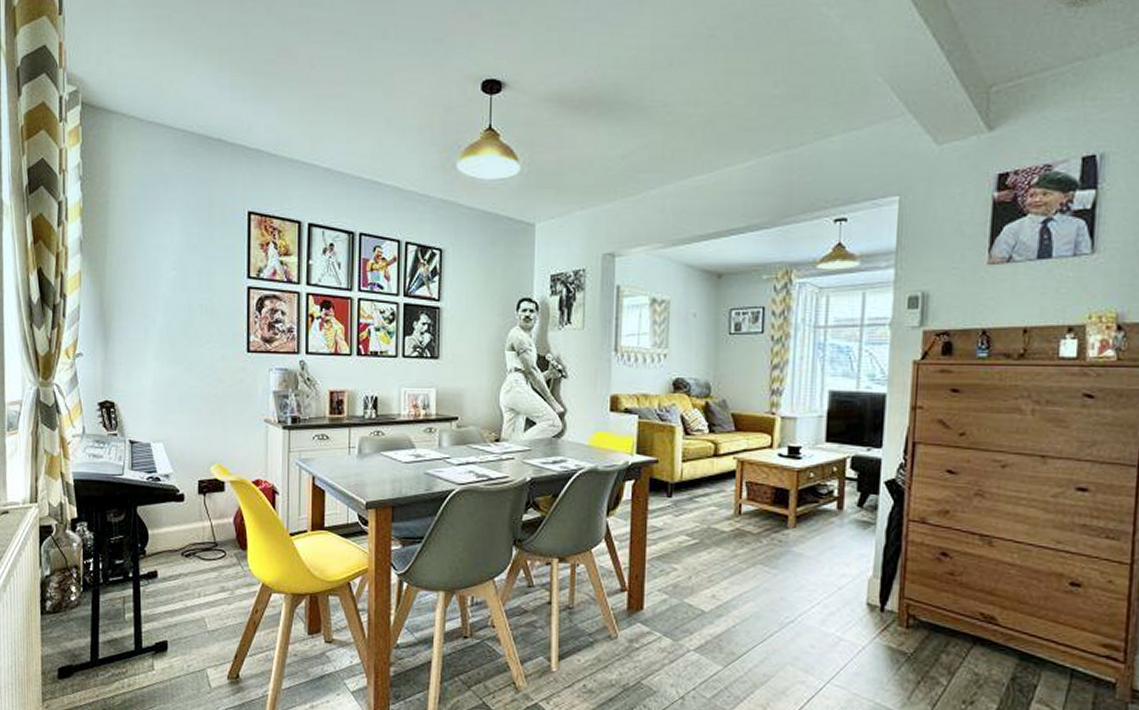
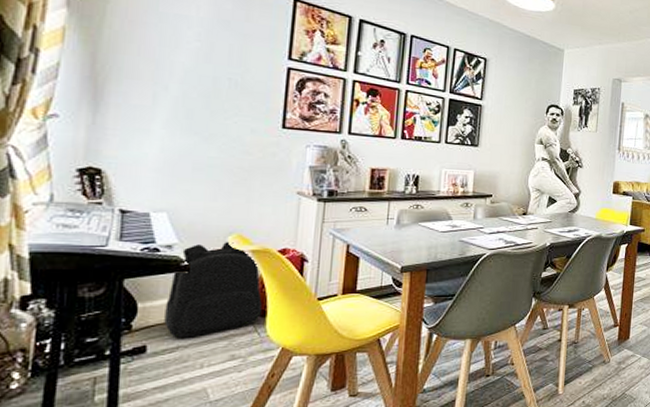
backpack: none [168,472,242,566] -> present [164,242,262,338]

